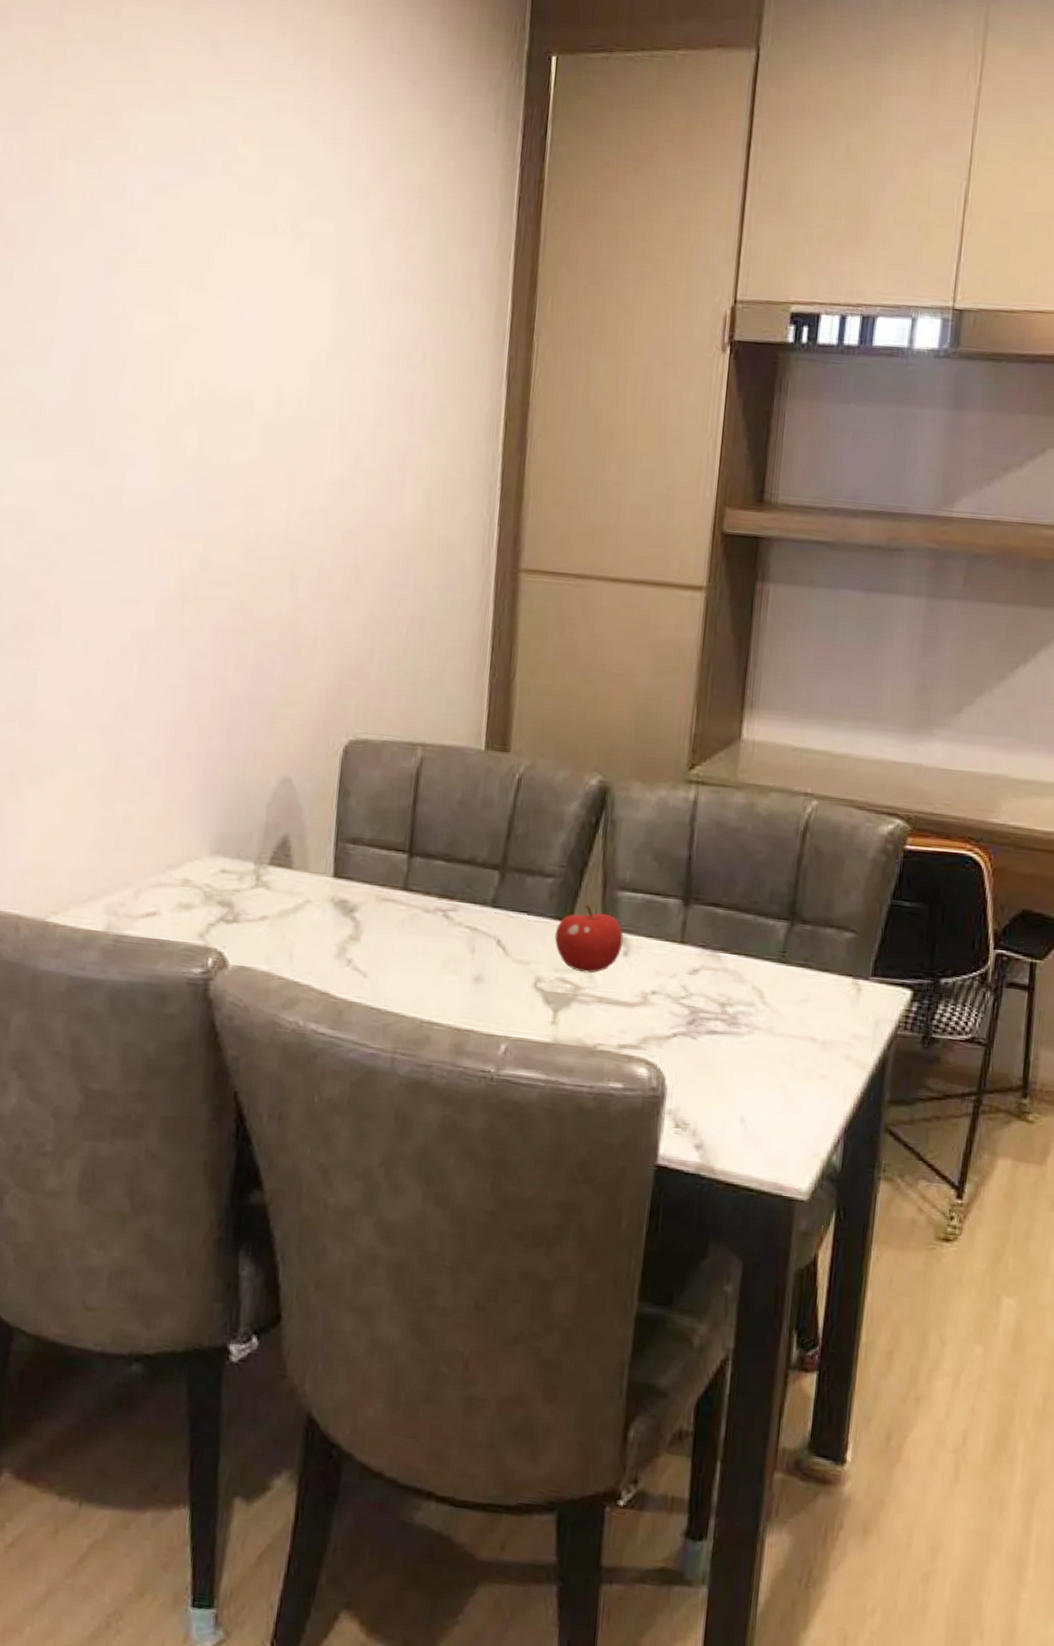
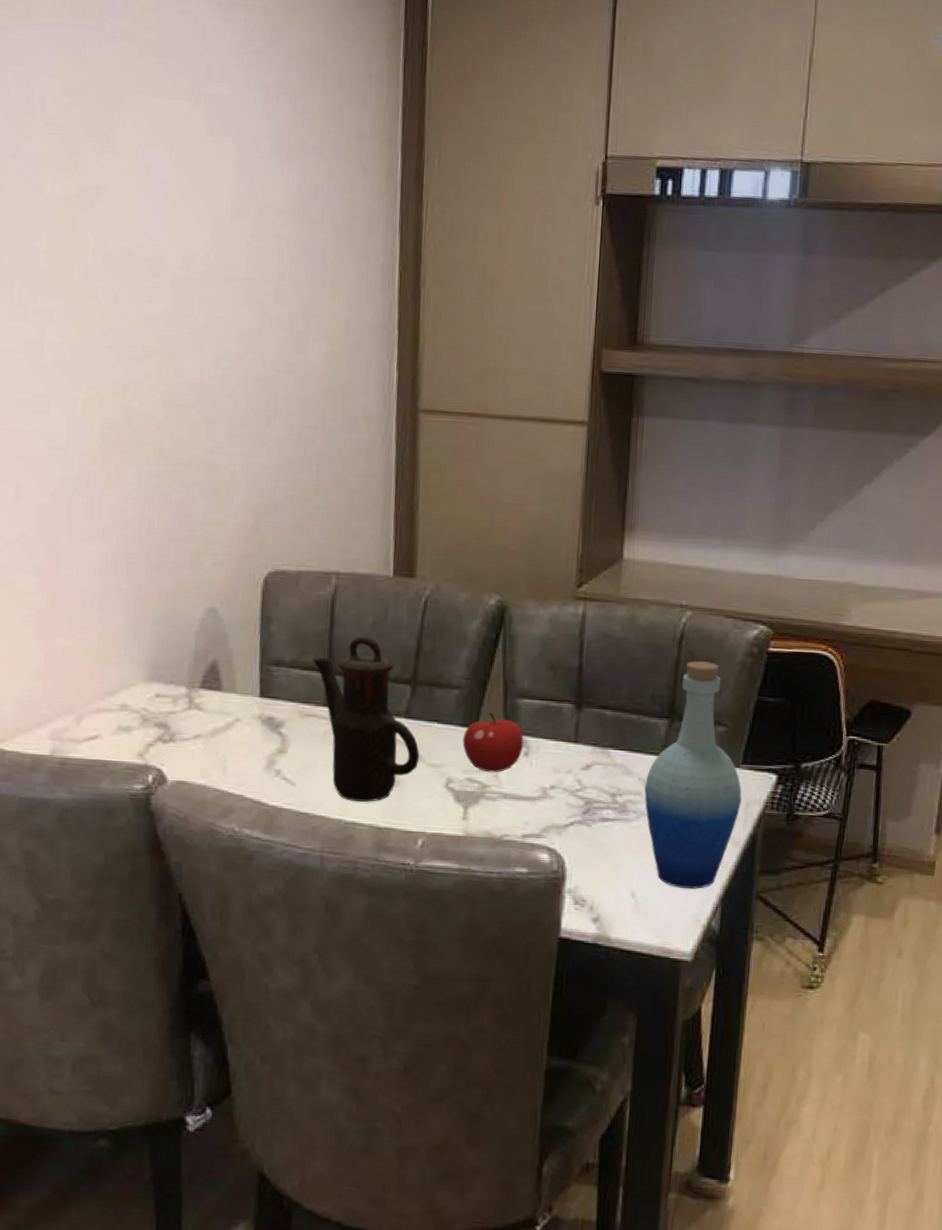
teapot: none [392,814,506,1000] -> present [312,636,419,802]
bottle: none [758,857,871,1117] -> present [644,661,742,889]

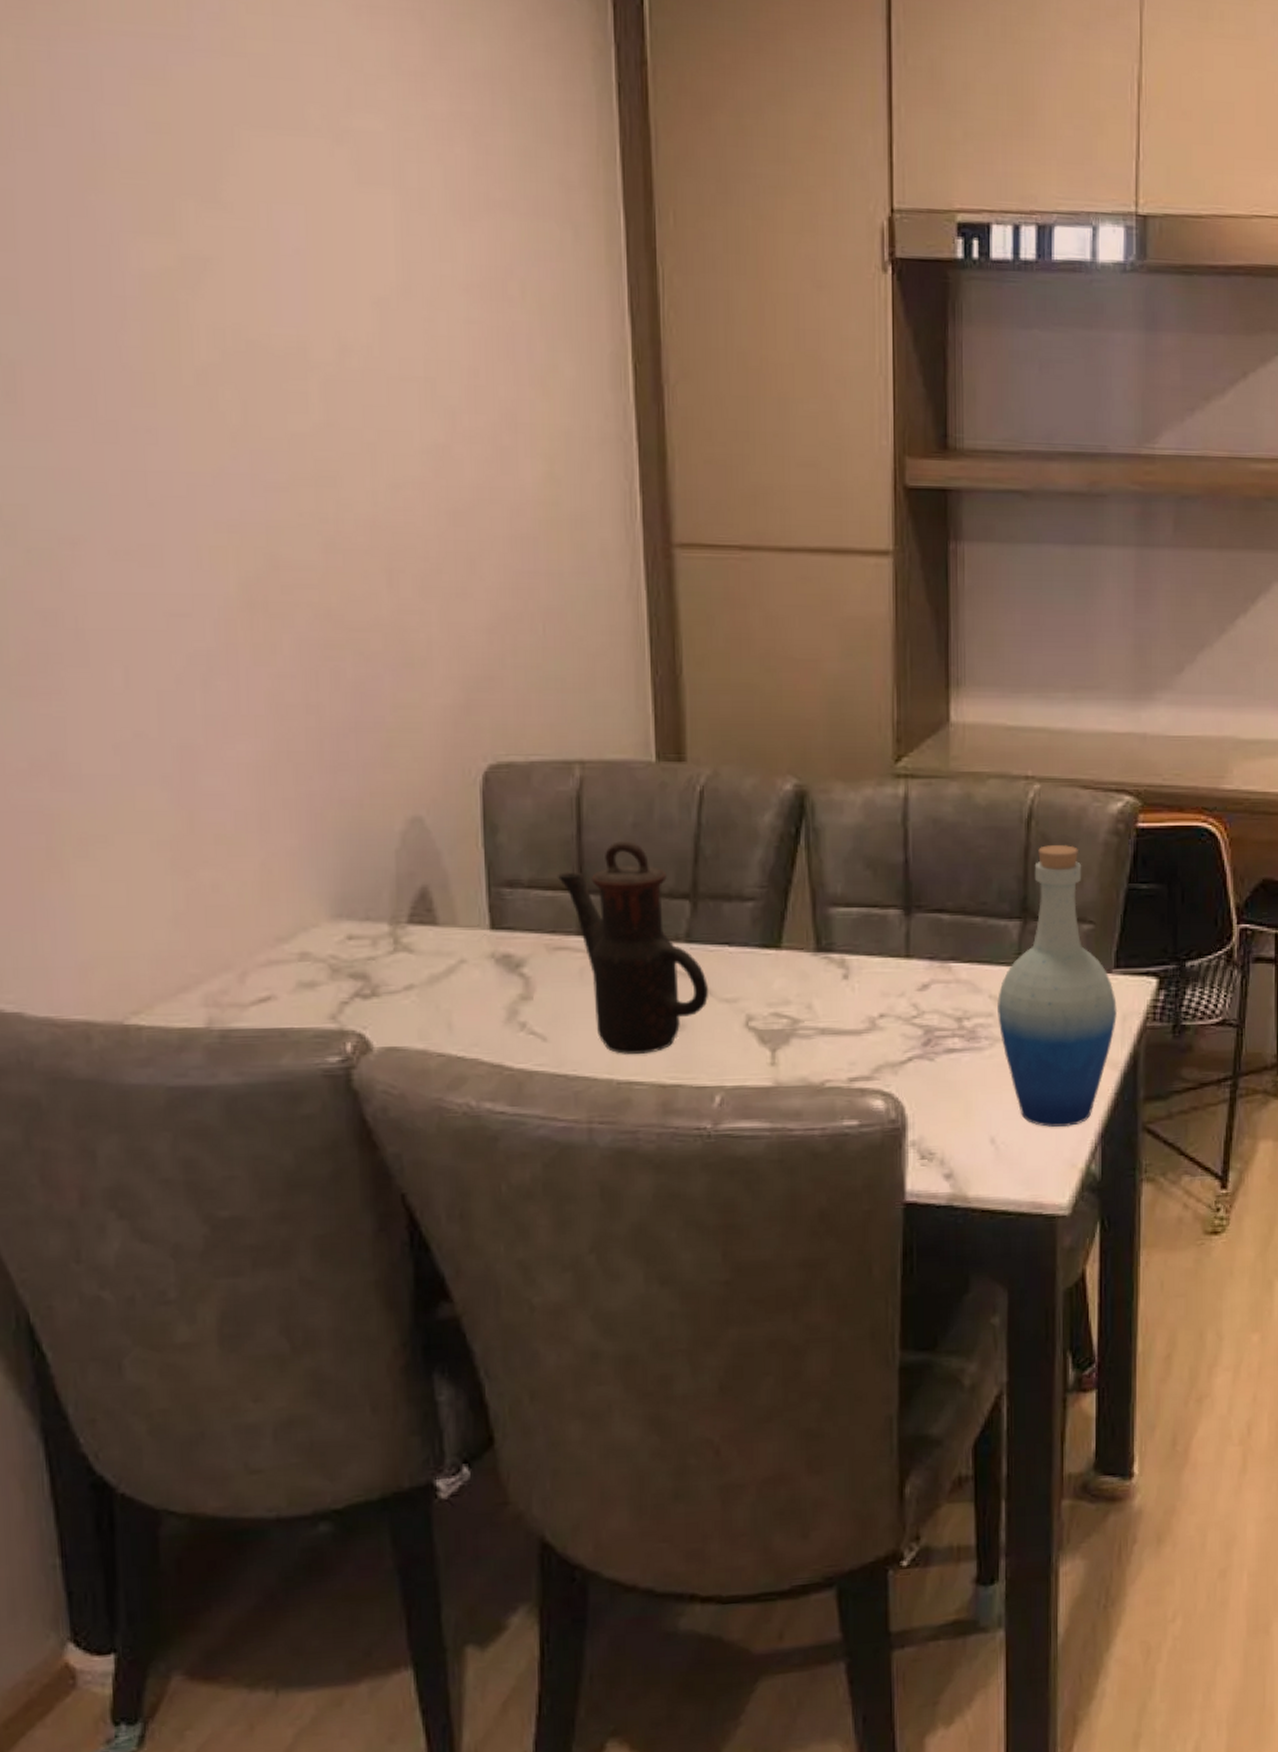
fruit: present [462,712,524,773] -> none [763,926,842,1004]

